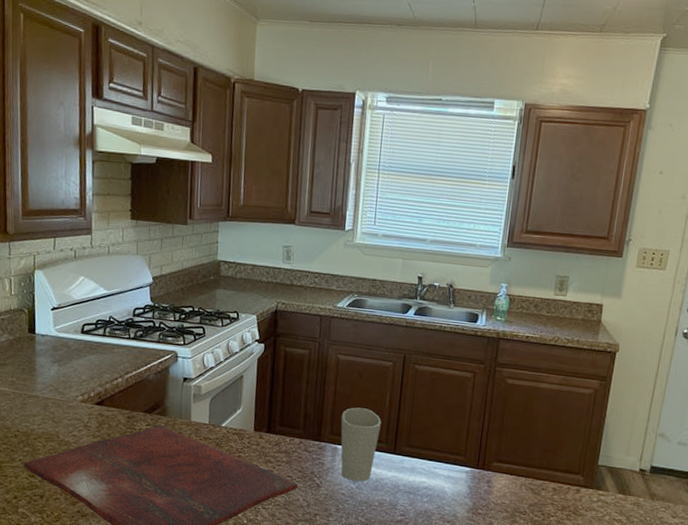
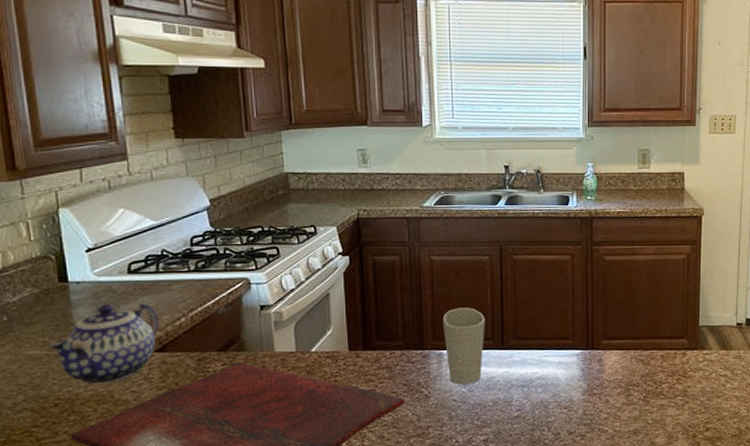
teapot: none [15,357,101,425] -> present [49,303,159,384]

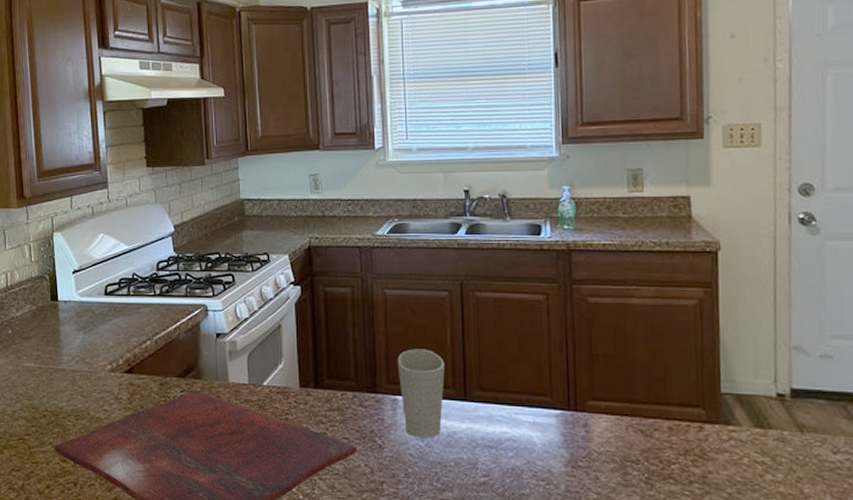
teapot: present [49,303,159,384] -> none [41,324,128,400]

